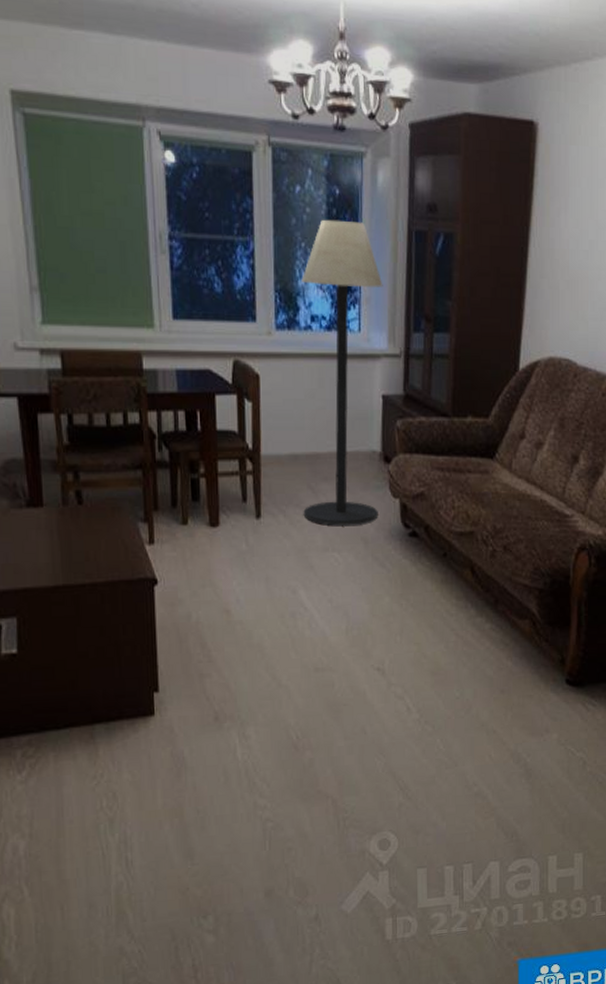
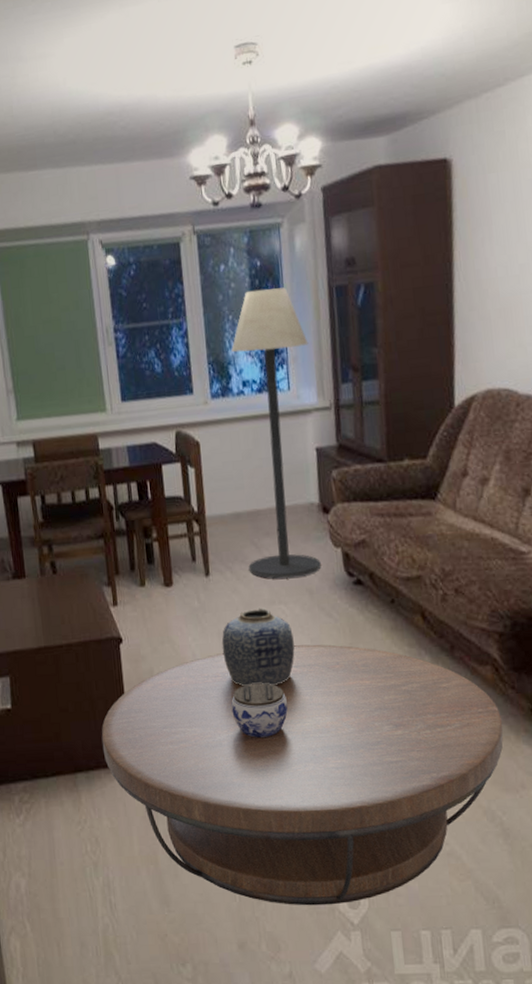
coffee table: none [126,593,535,851] -> present [101,644,504,906]
vase: none [269,554,345,635] -> present [221,608,295,687]
jar: none [275,631,334,686] -> present [231,683,288,738]

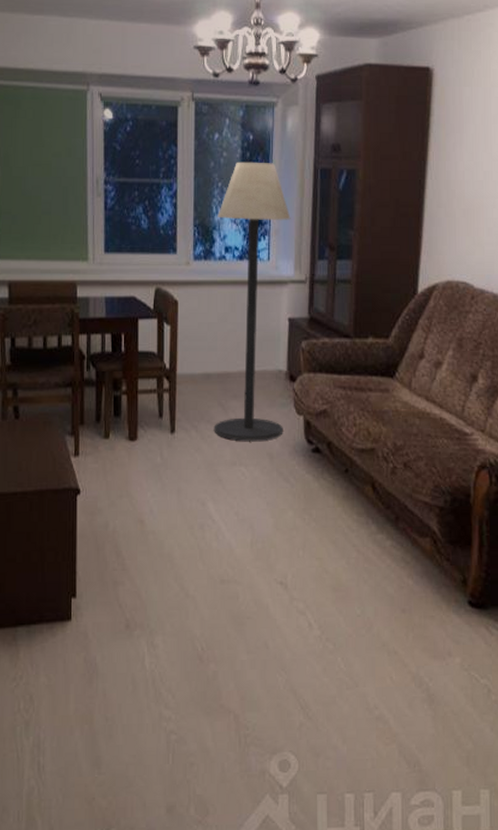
coffee table: present [101,644,504,906] -> none [47,507,437,769]
vase: present [221,608,295,687] -> none [180,468,250,547]
jar: present [231,683,288,738] -> none [183,543,239,597]

